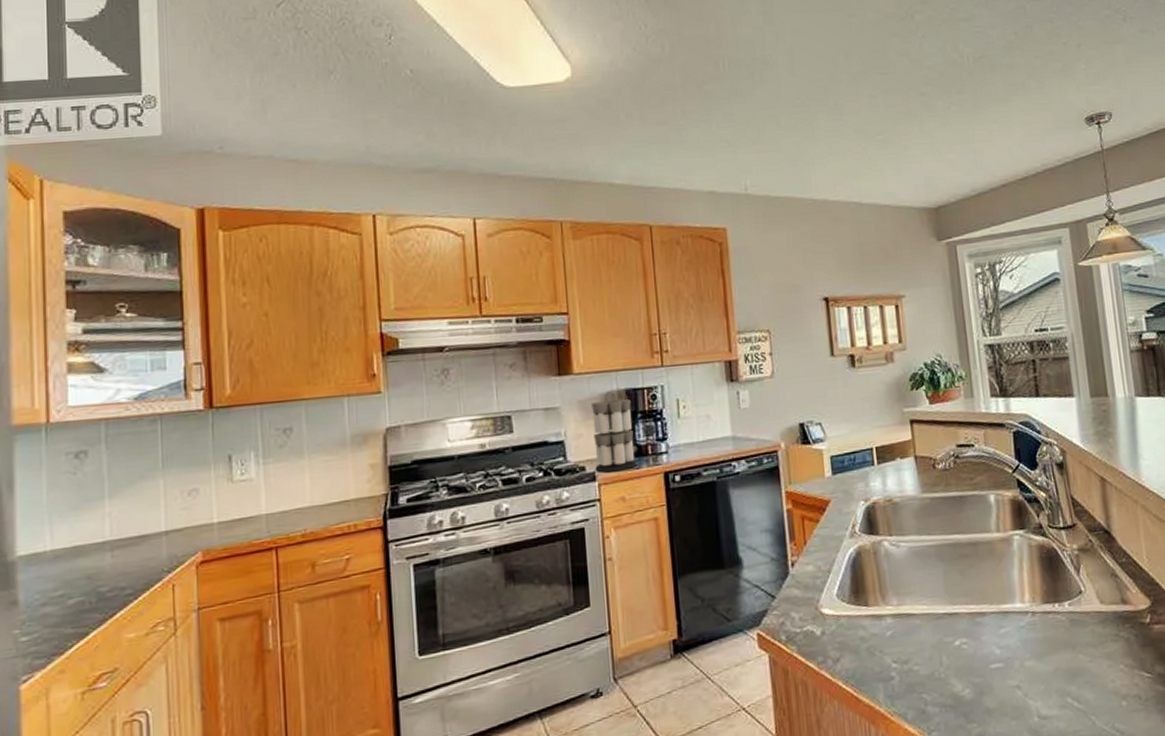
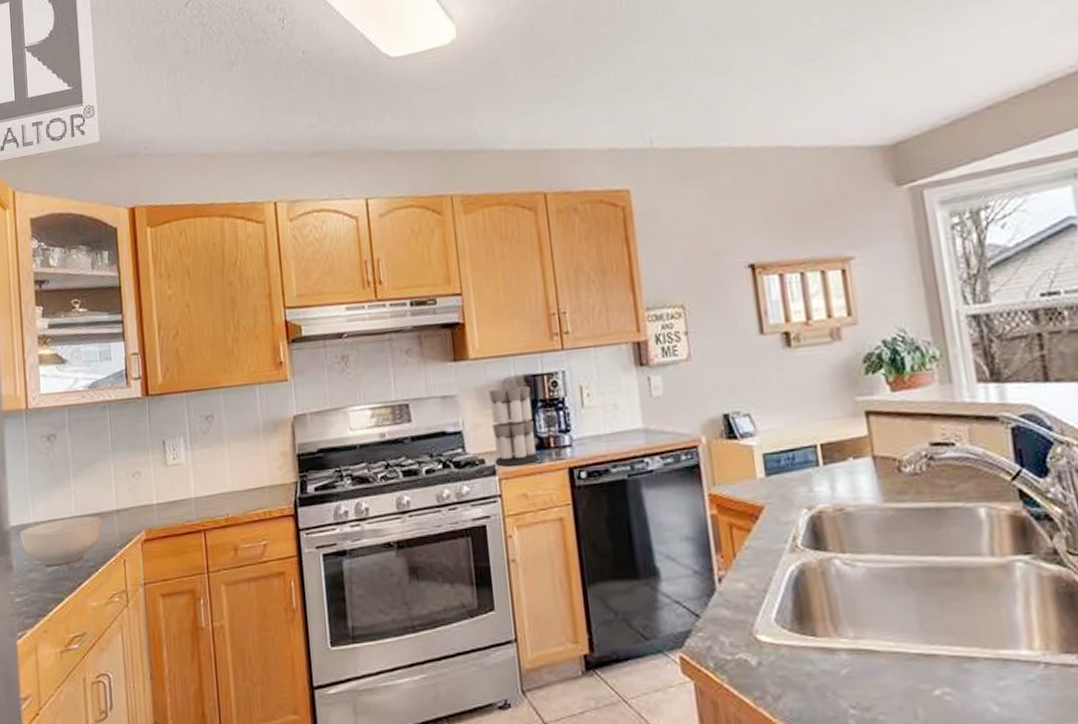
bowl: none [31,538,146,599] -> present [20,515,103,567]

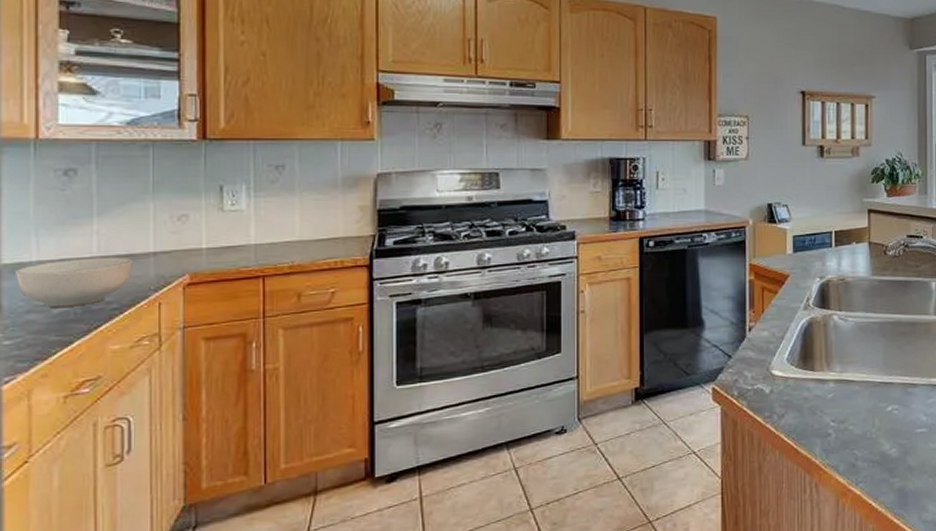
spice rack: present [489,377,539,467] -> none [575,158,615,233]

